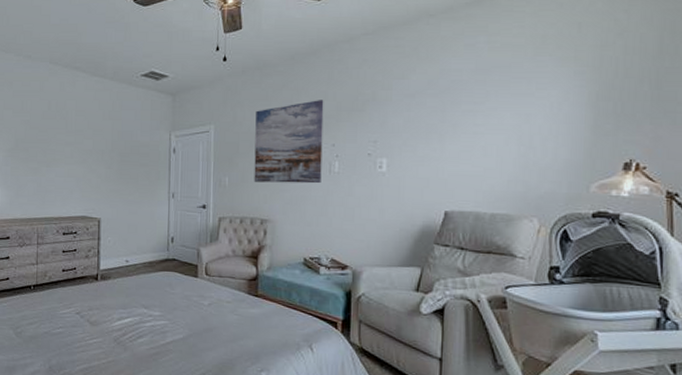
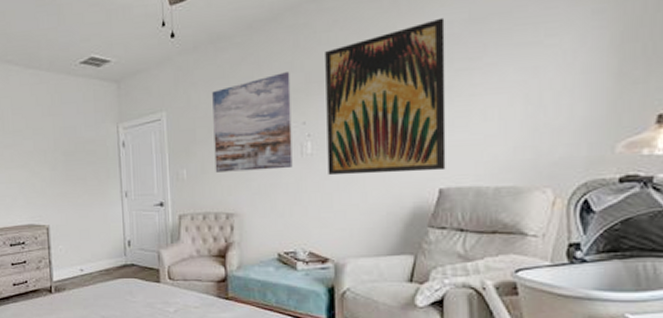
wall art: none [351,66,456,196] -> present [325,17,446,176]

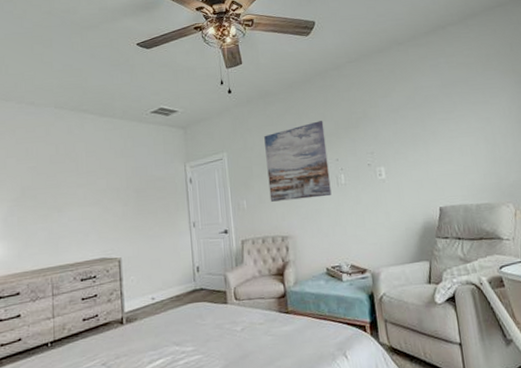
wall art: present [325,17,446,176] -> none [347,83,442,201]

